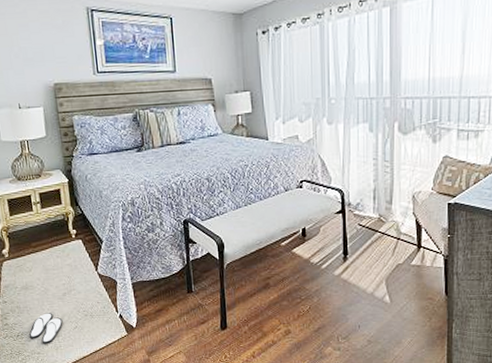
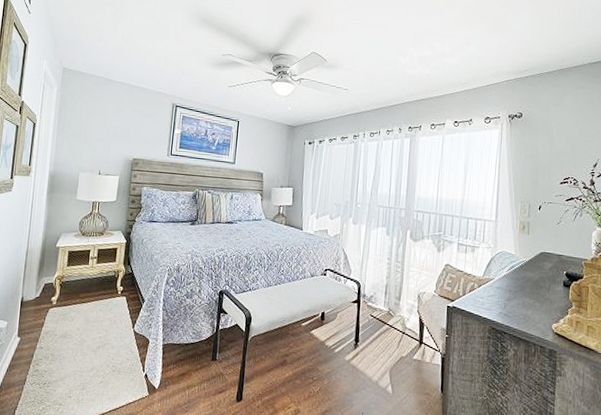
slippers: present [29,313,63,343] -> none [55,364,91,395]

